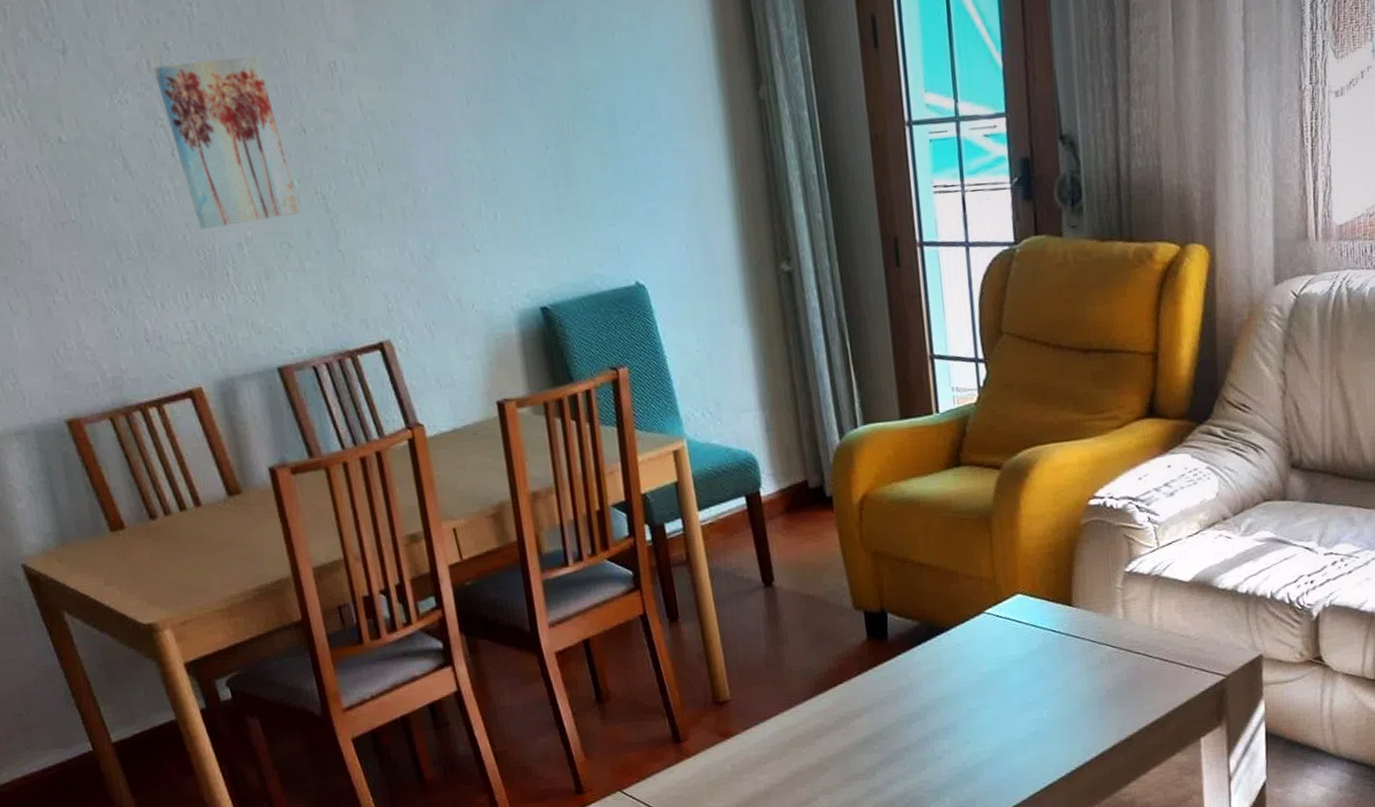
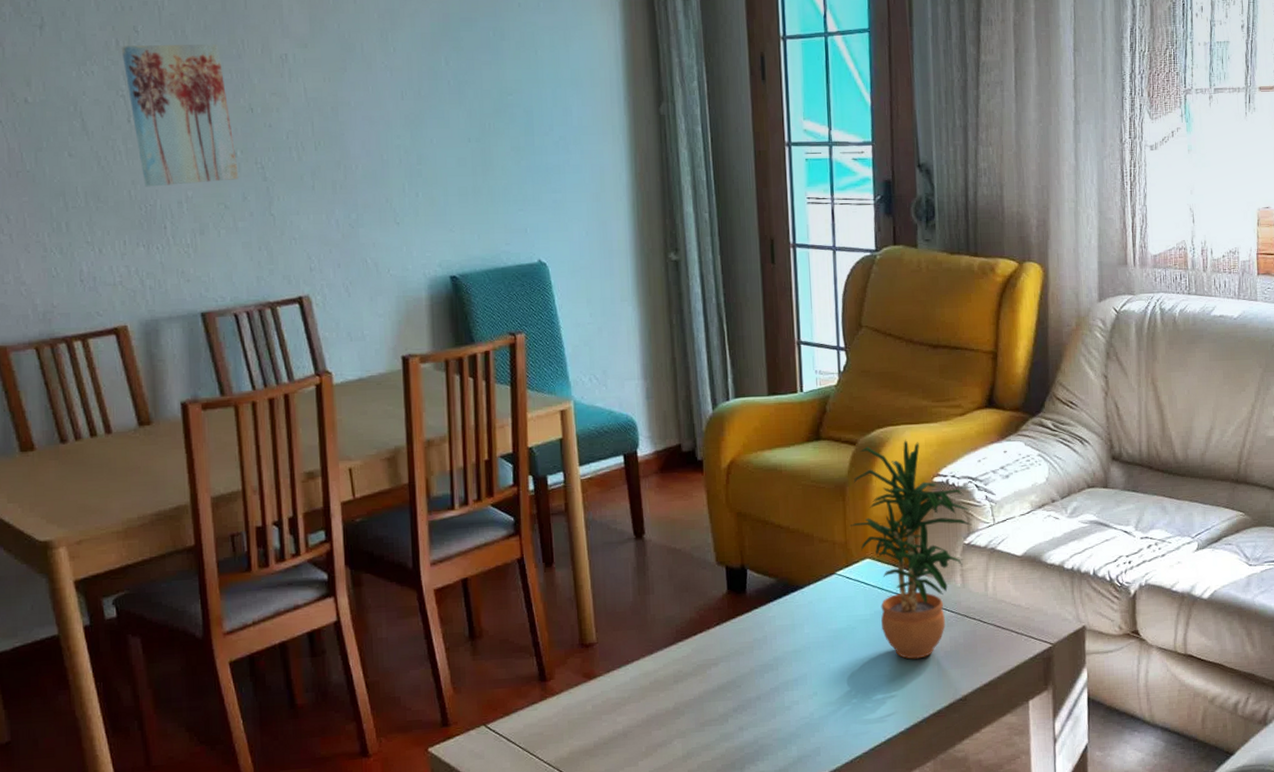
potted plant: none [997,459,1133,700] -> present [849,439,972,659]

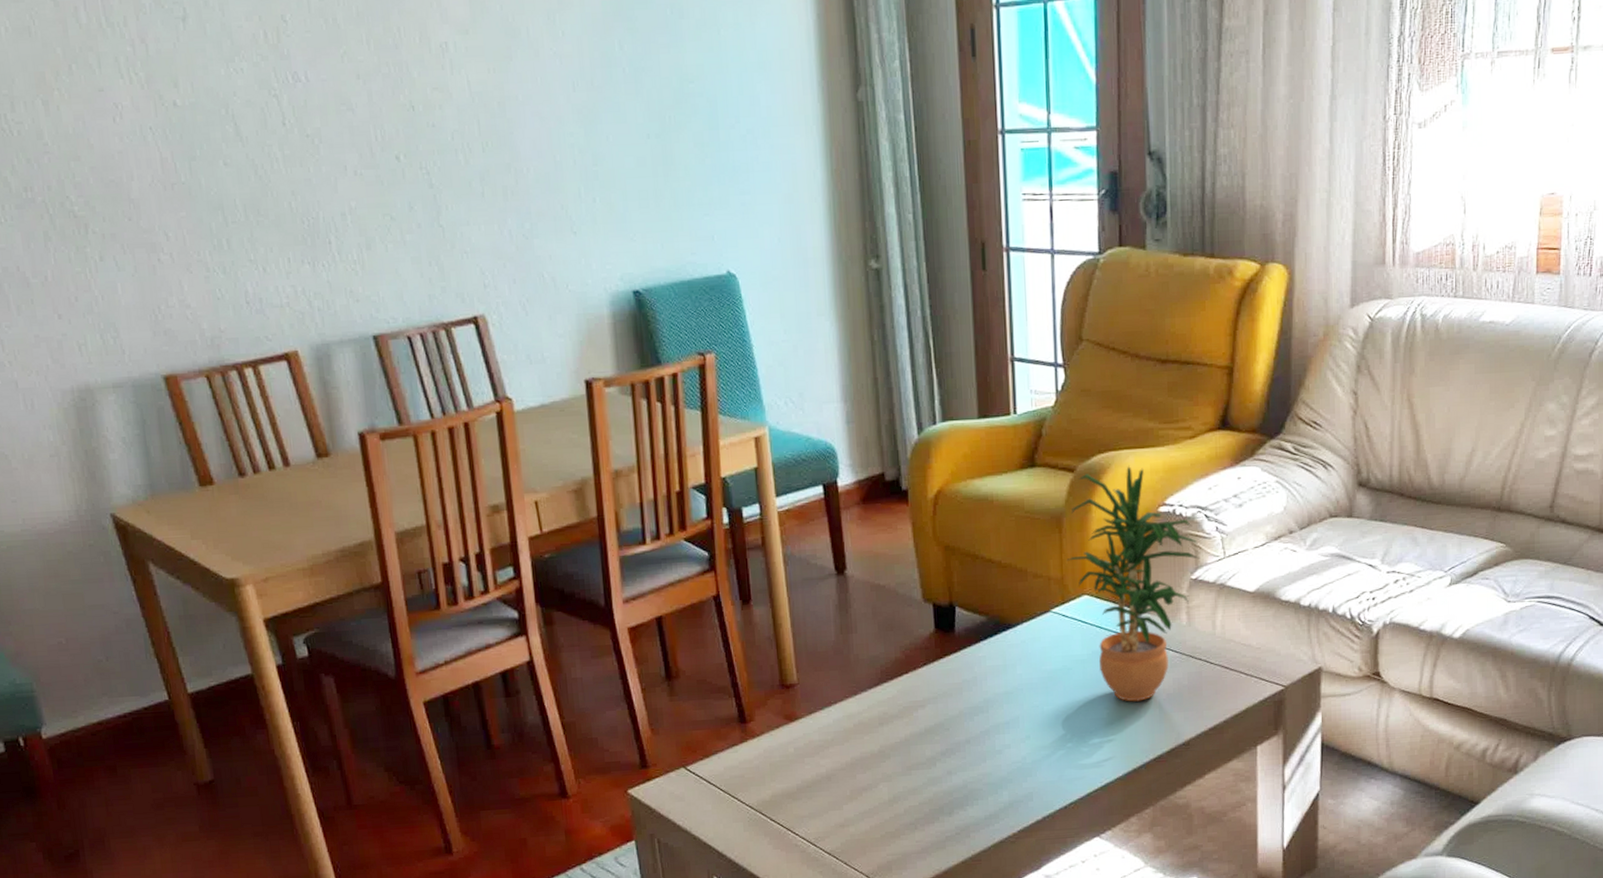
wall art: present [121,43,239,187] -> none [269,32,404,198]

